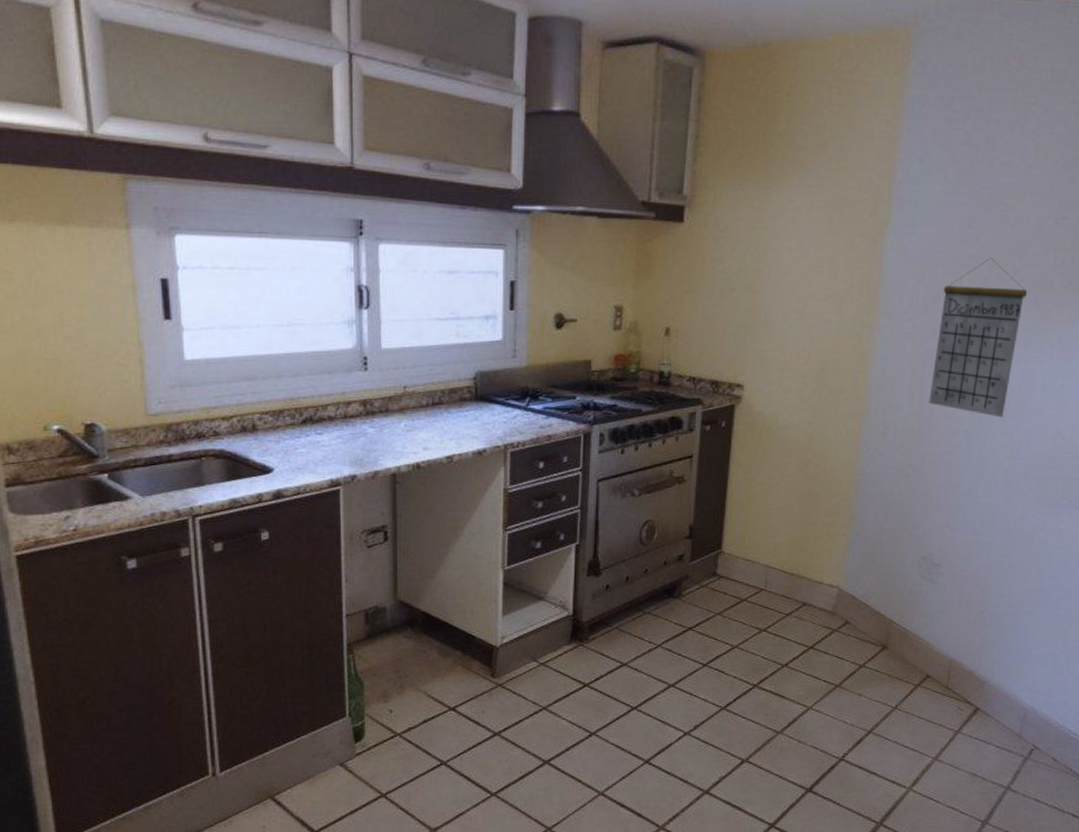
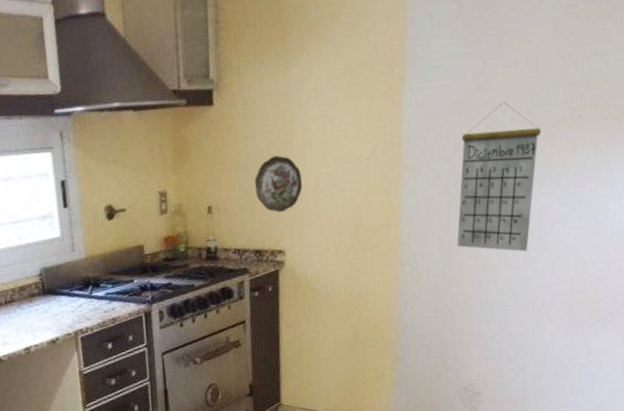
decorative plate: none [718,283,770,343] -> present [254,155,303,212]

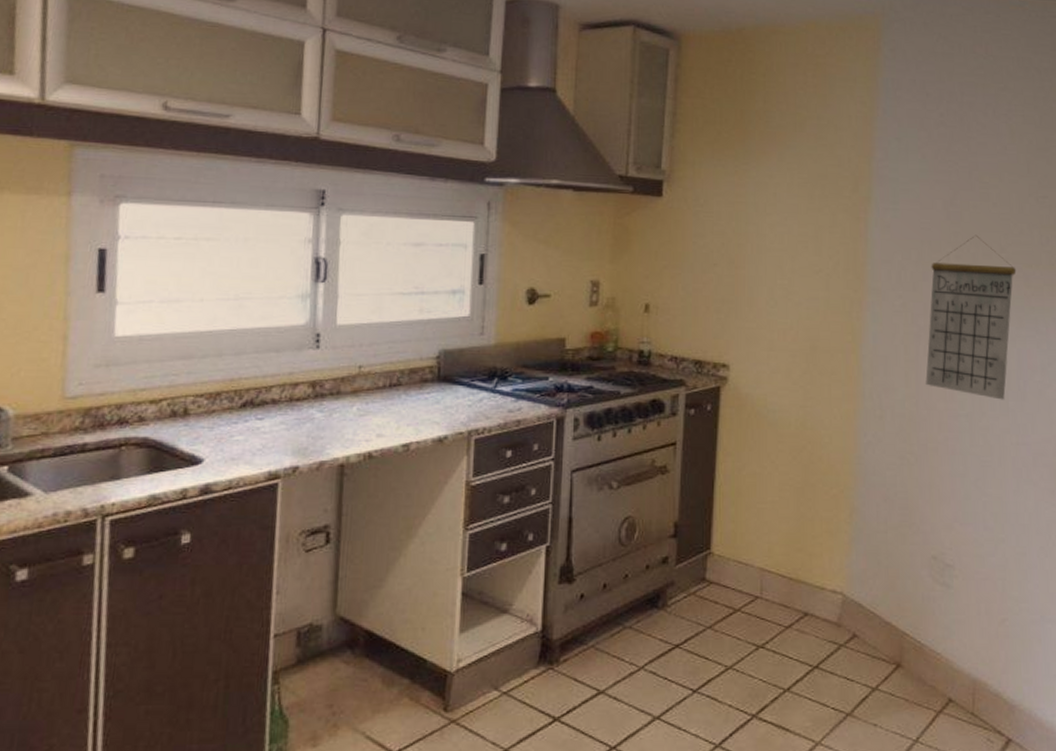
decorative plate: present [254,155,303,212] -> none [700,258,755,321]

